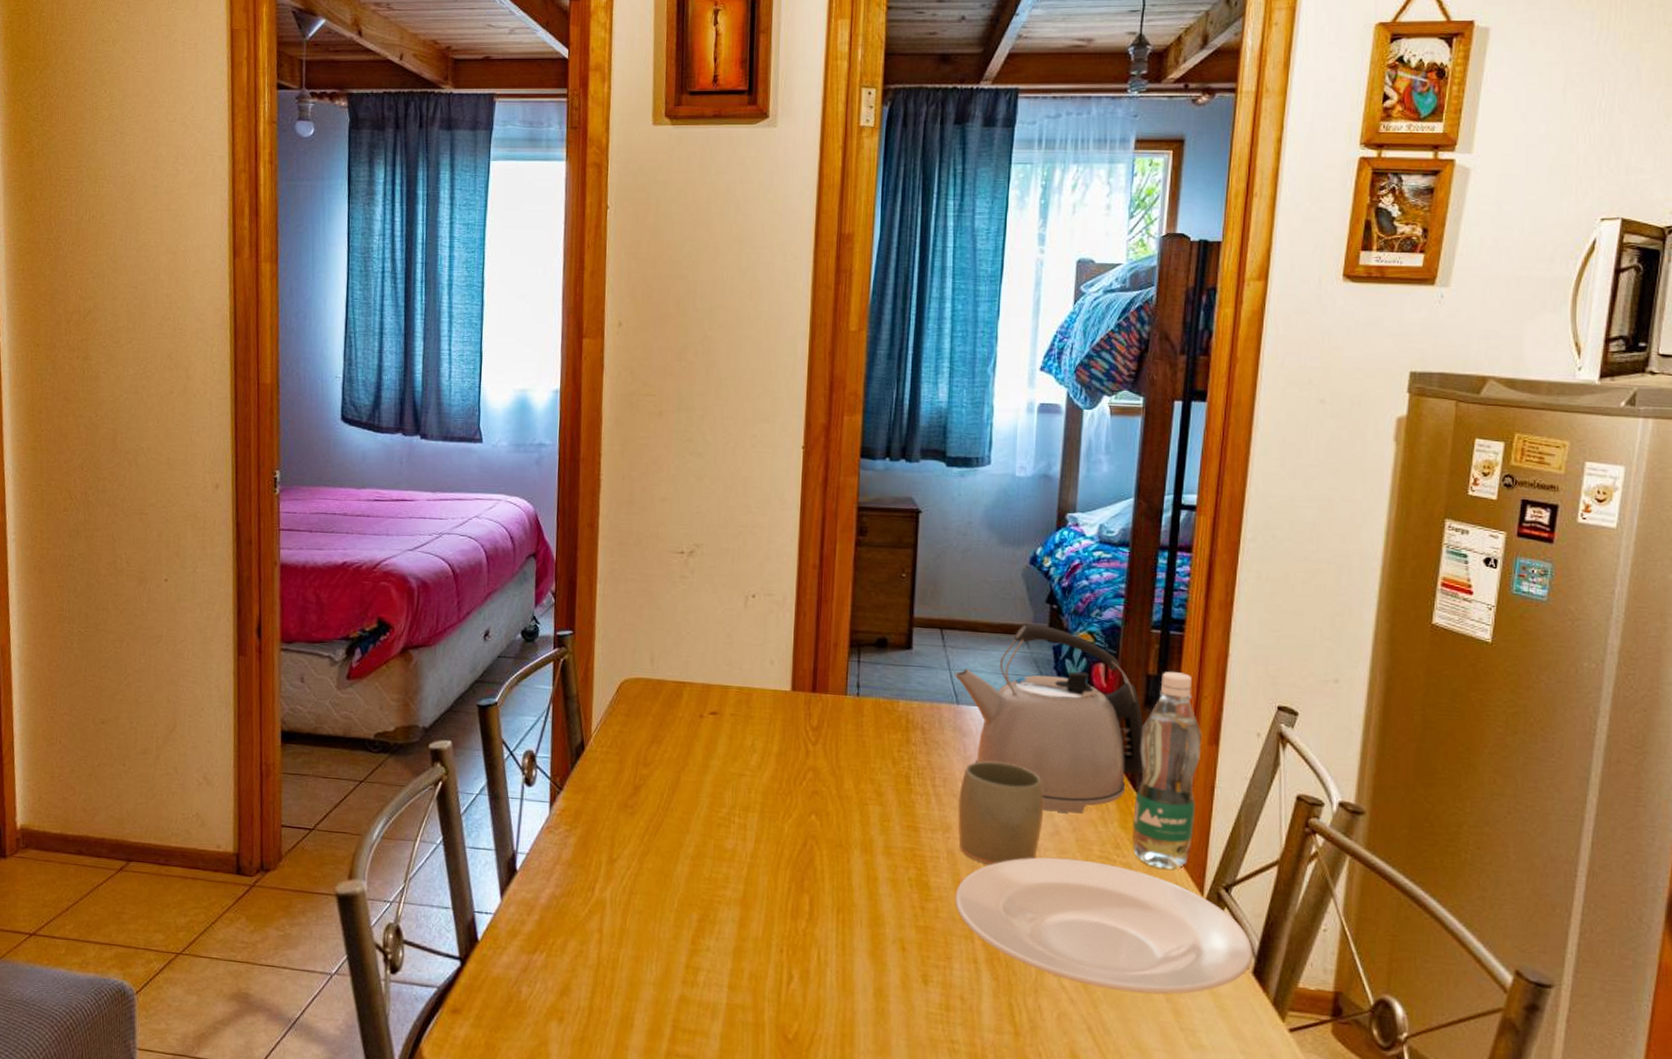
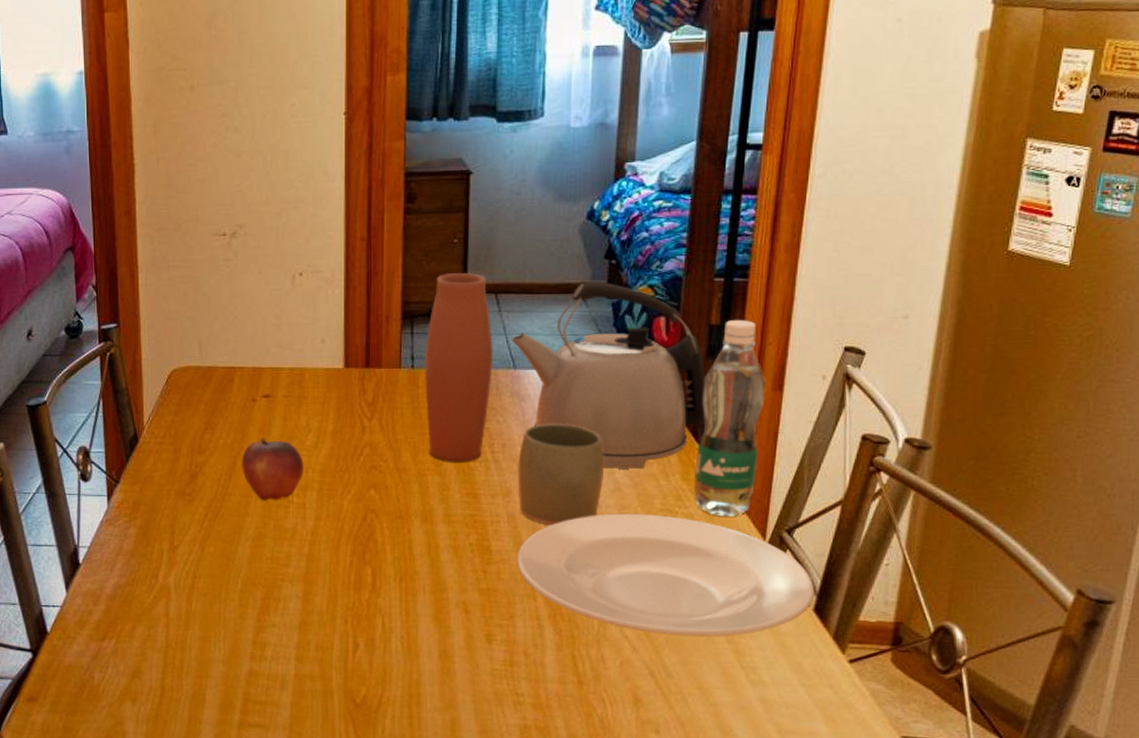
fruit: none [685,754,747,819] -> present [242,438,304,501]
vase: none [868,605,938,794] -> present [424,272,494,462]

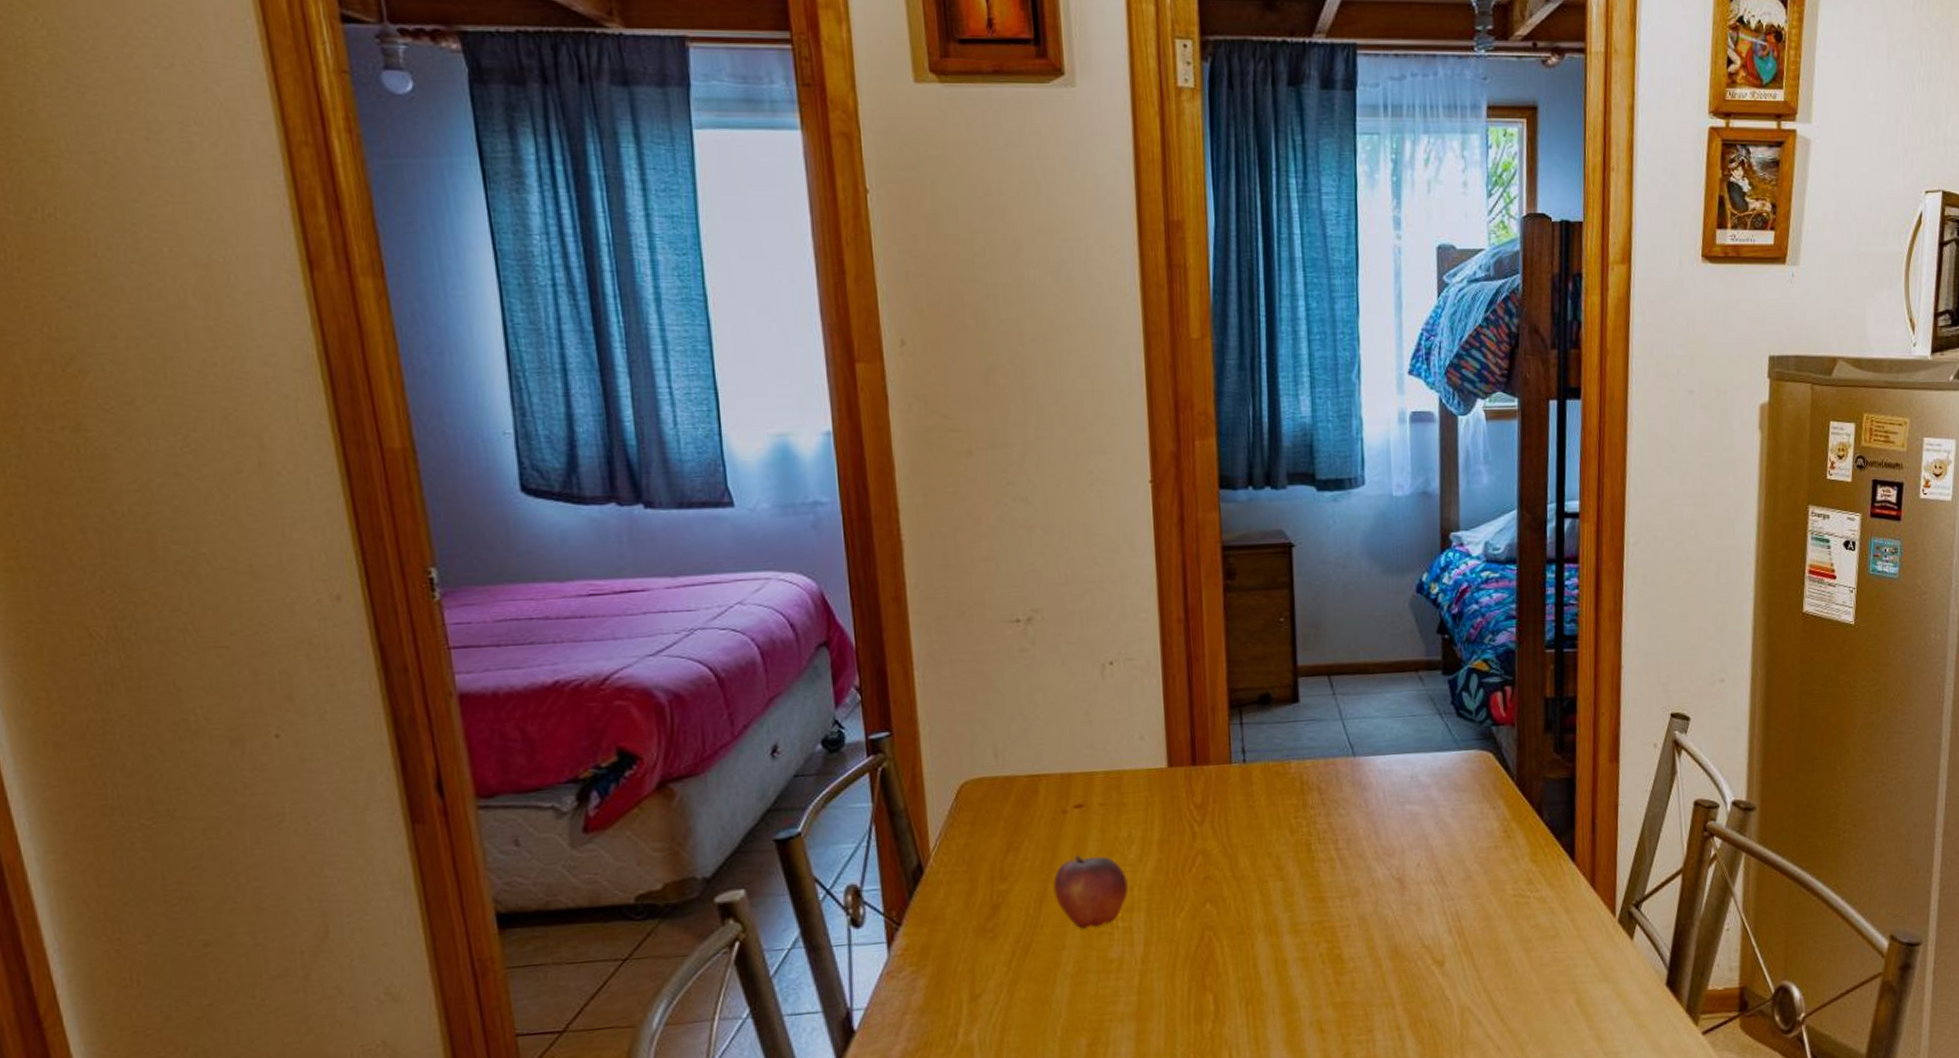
vase: present [424,272,494,462] -> none [1256,654,1331,865]
kettle: present [510,280,706,469] -> none [1347,657,1549,857]
plate: present [516,513,815,637] -> none [1370,901,1666,1030]
mug: present [518,424,604,524] -> none [1364,812,1454,924]
bottle: present [694,319,766,517] -> none [1543,690,1603,897]

